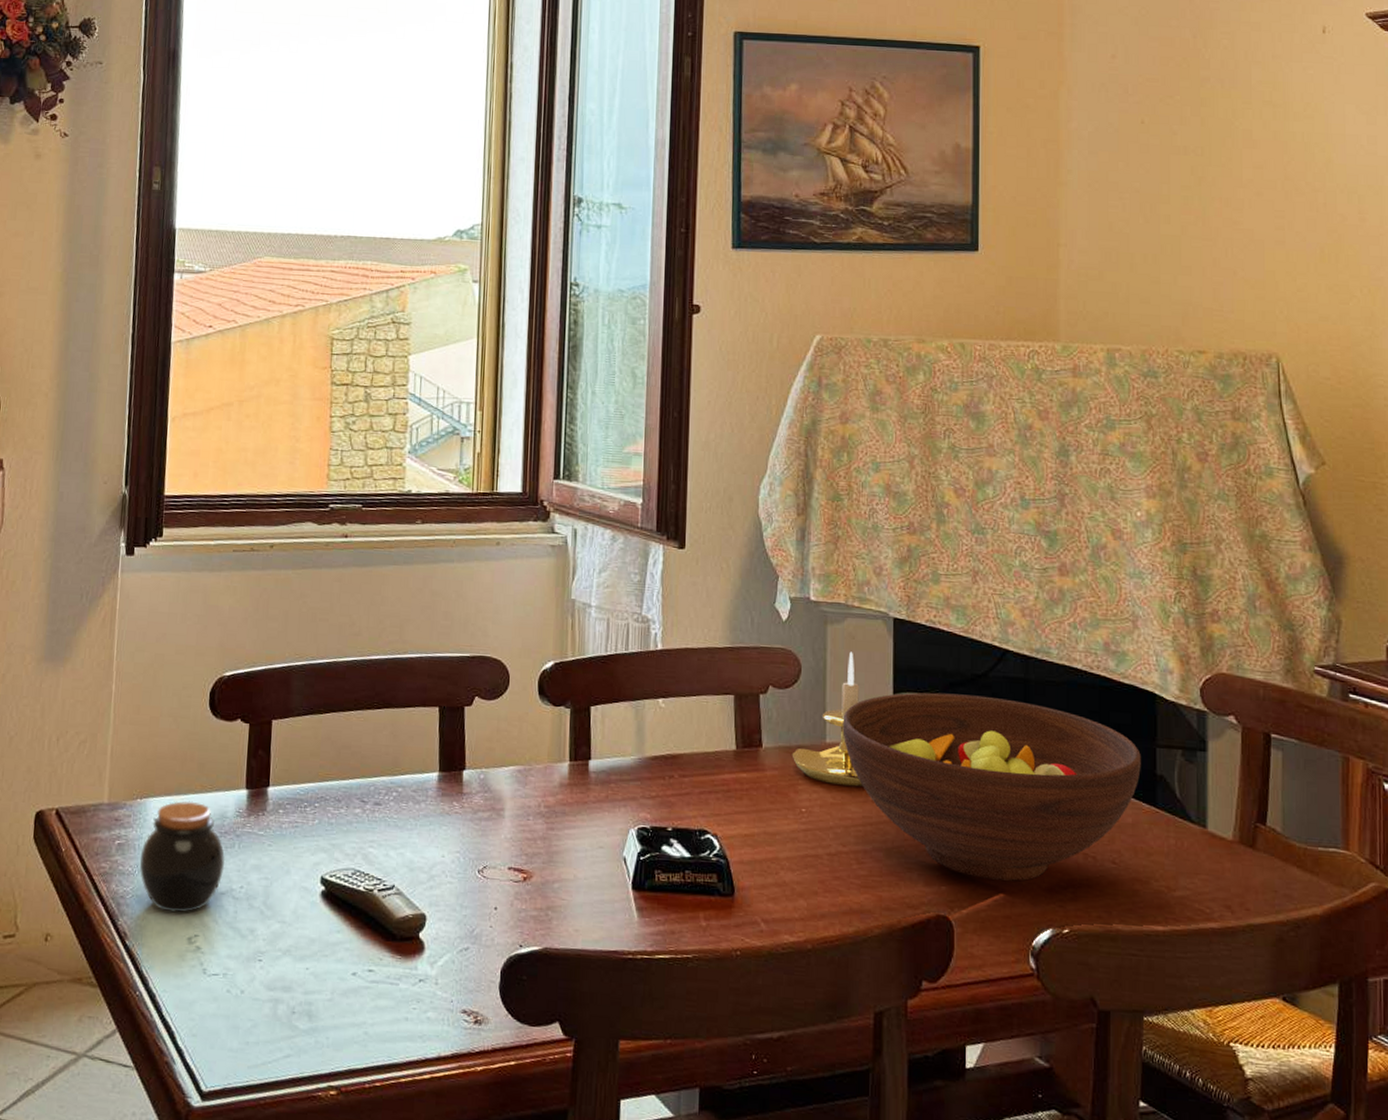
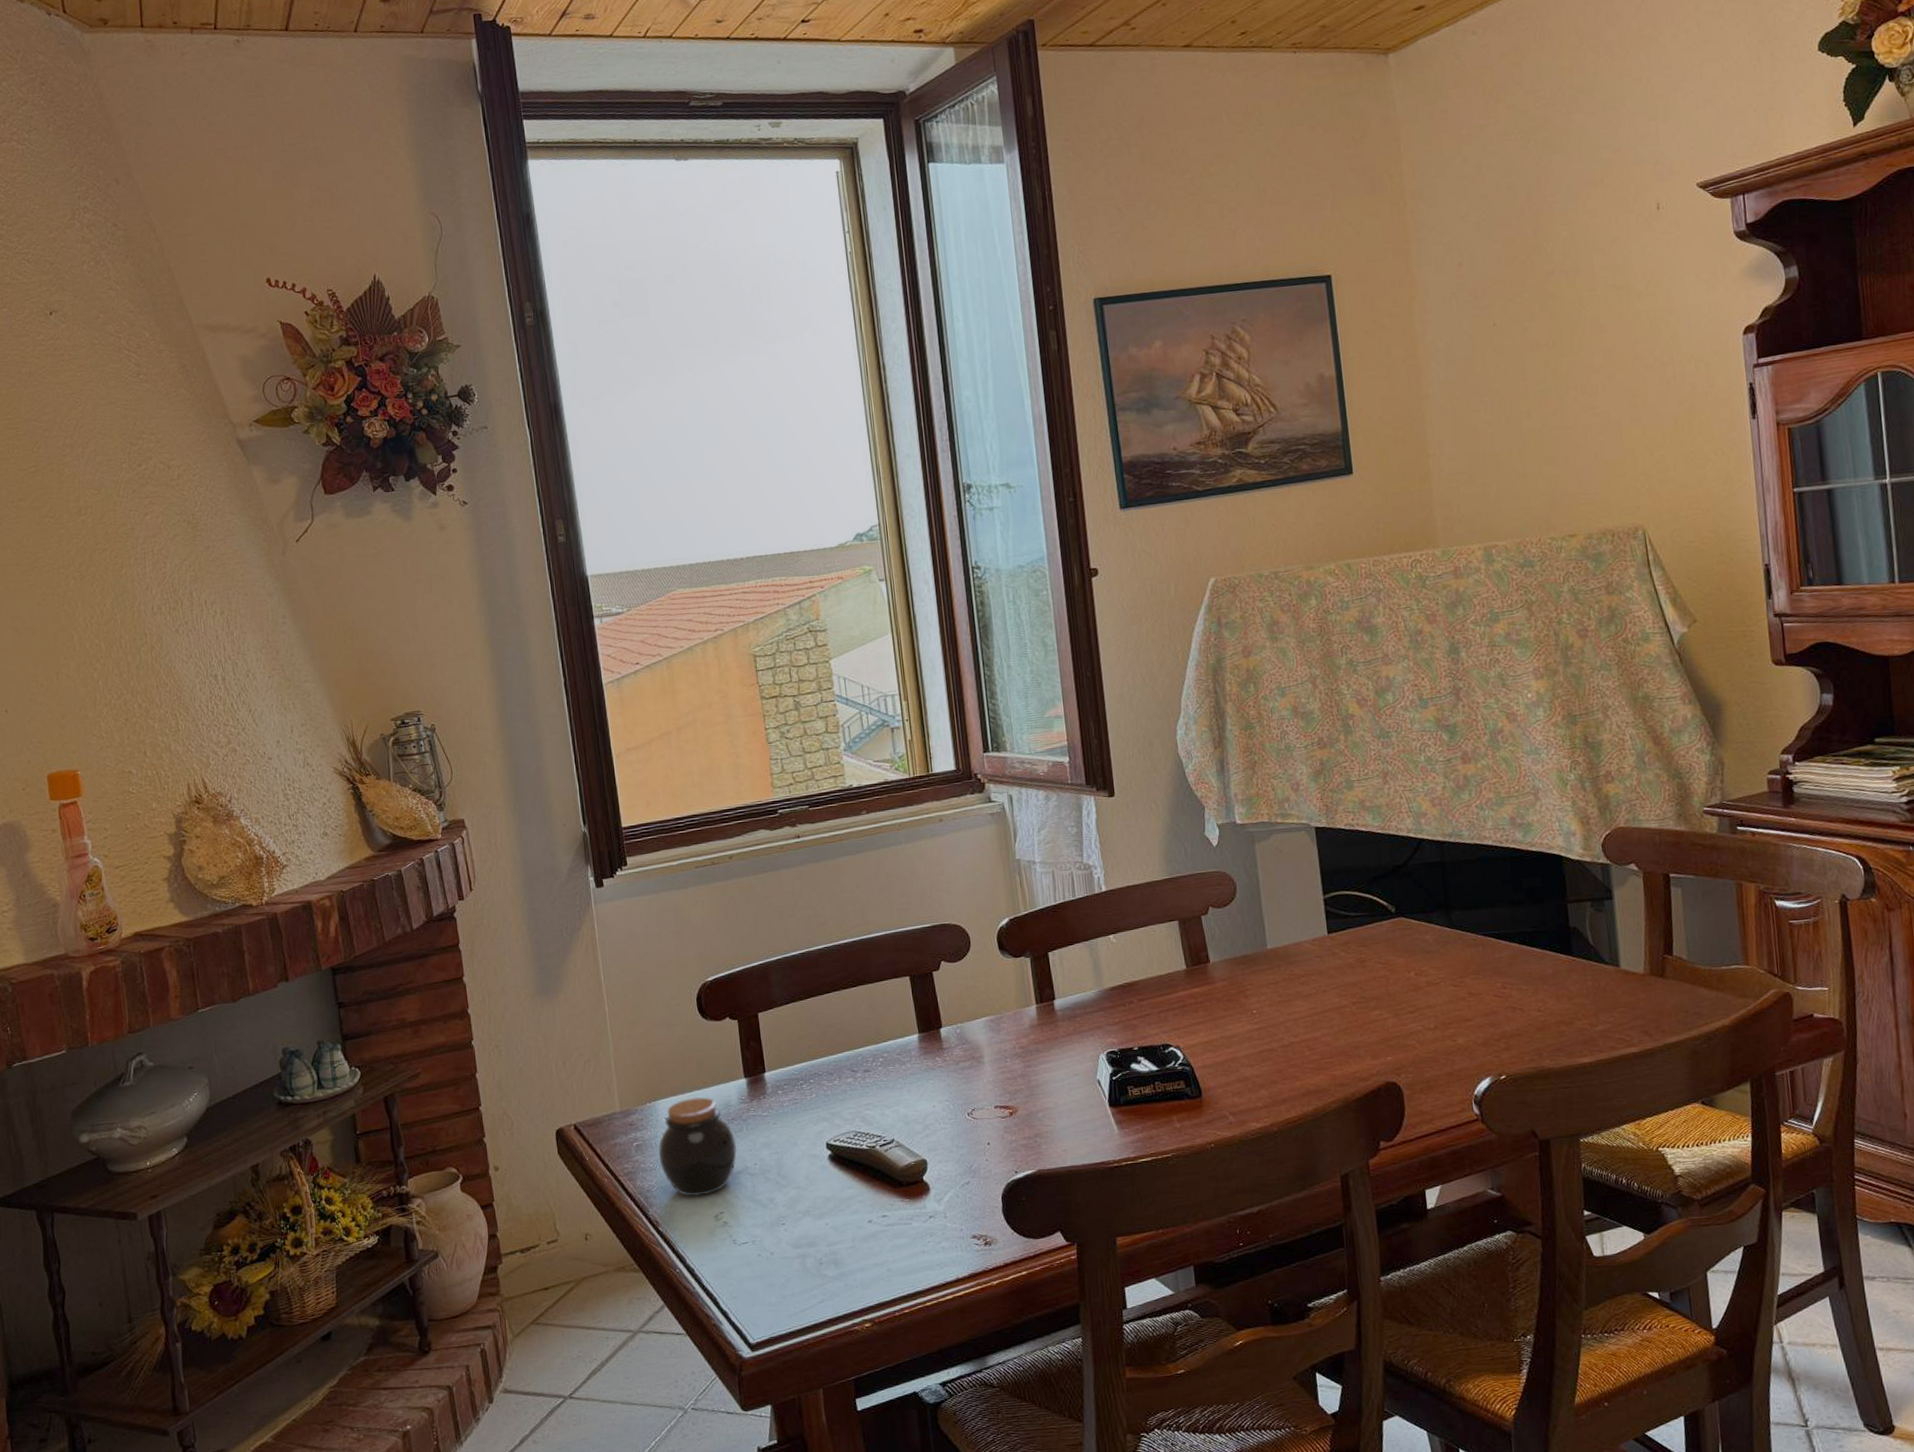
candle holder: present [792,651,863,787] -> none [1237,864,1305,985]
fruit bowl: present [842,692,1141,881] -> none [1279,883,1556,1045]

